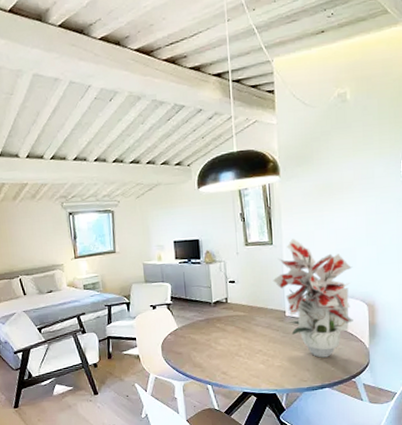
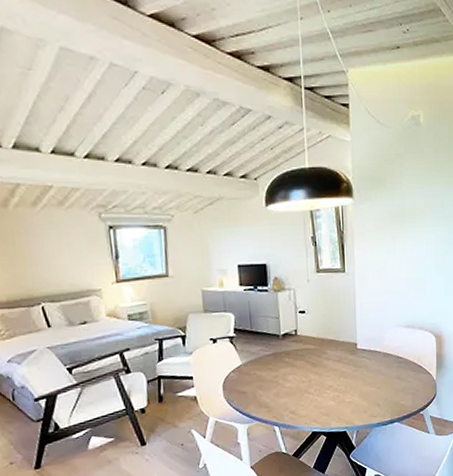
bouquet: present [272,239,353,358] -> none [344,266,423,392]

